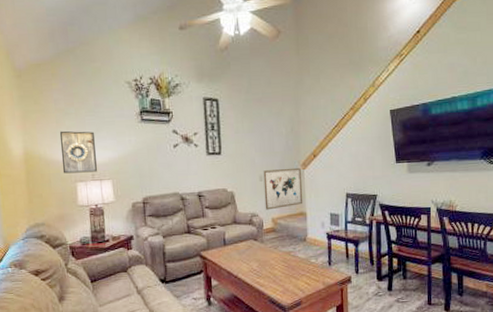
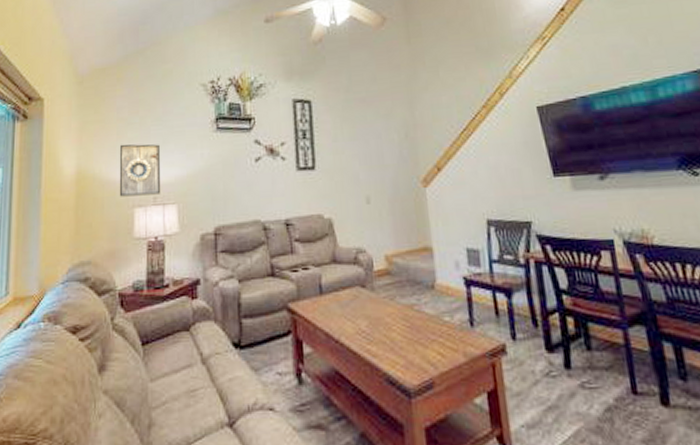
wall art: present [263,167,303,210] -> none [370,184,427,244]

